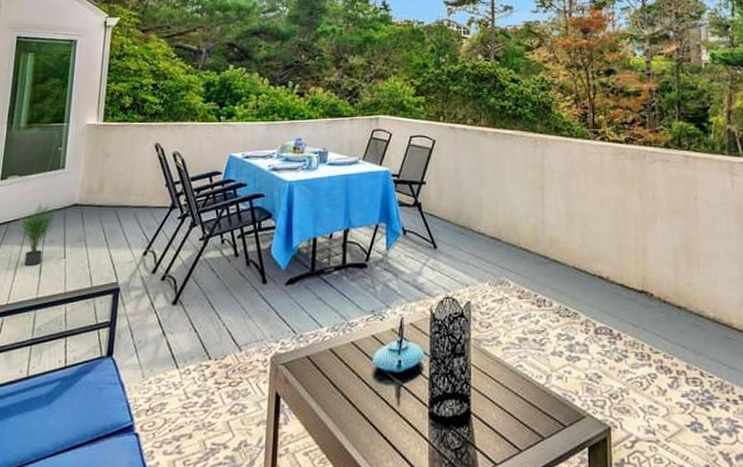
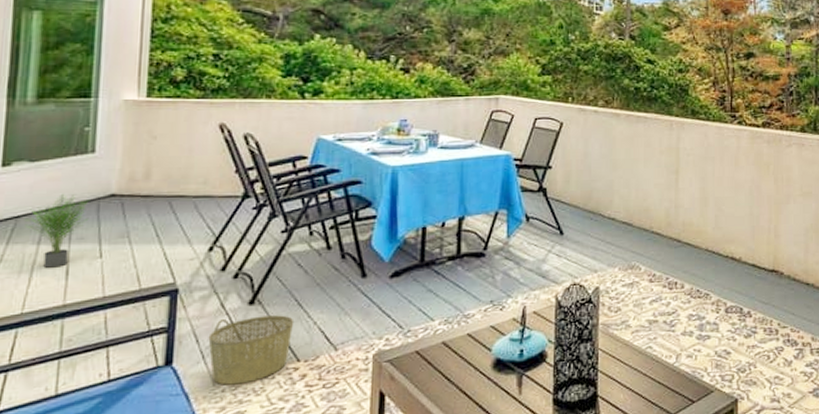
basket: none [140,315,208,378] -> present [208,315,294,385]

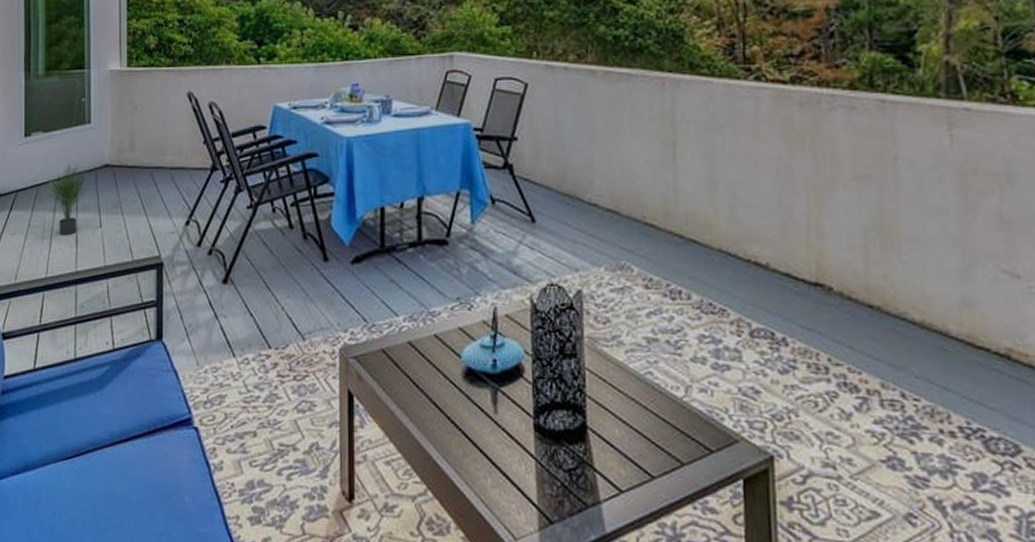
basket: present [208,315,294,385] -> none [190,296,264,367]

